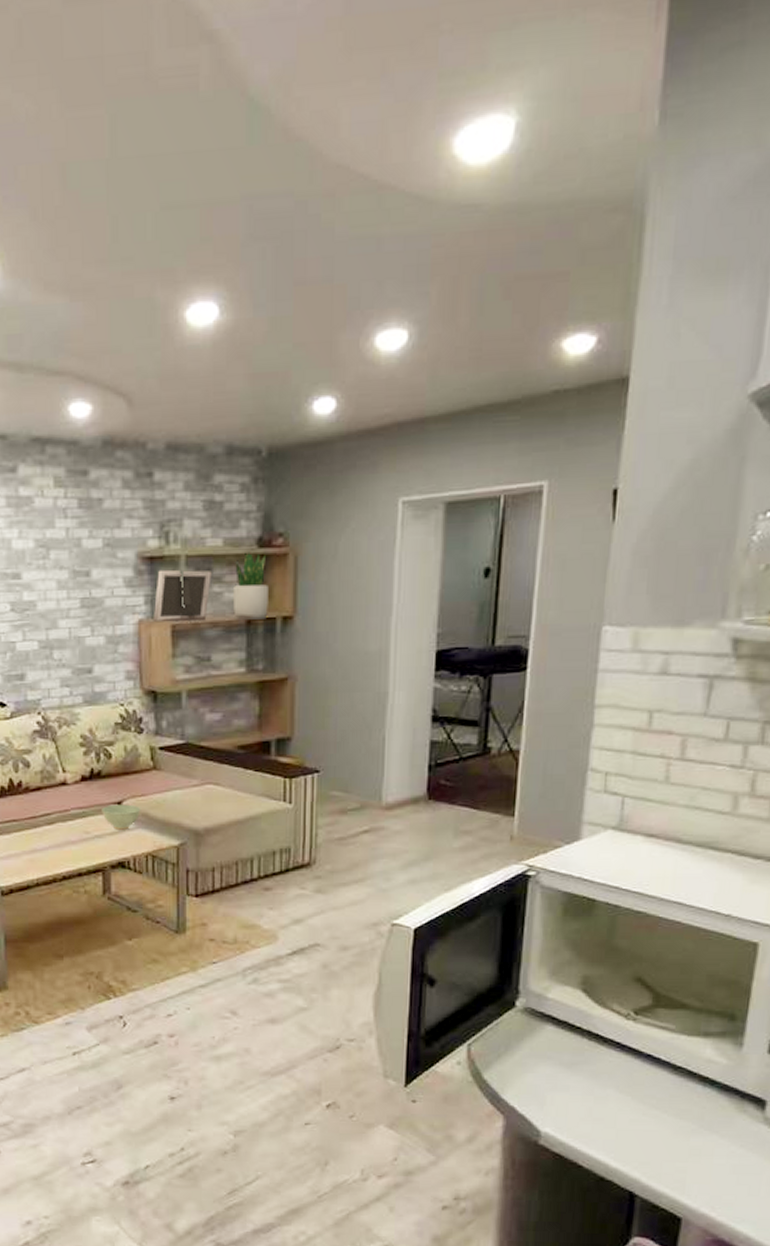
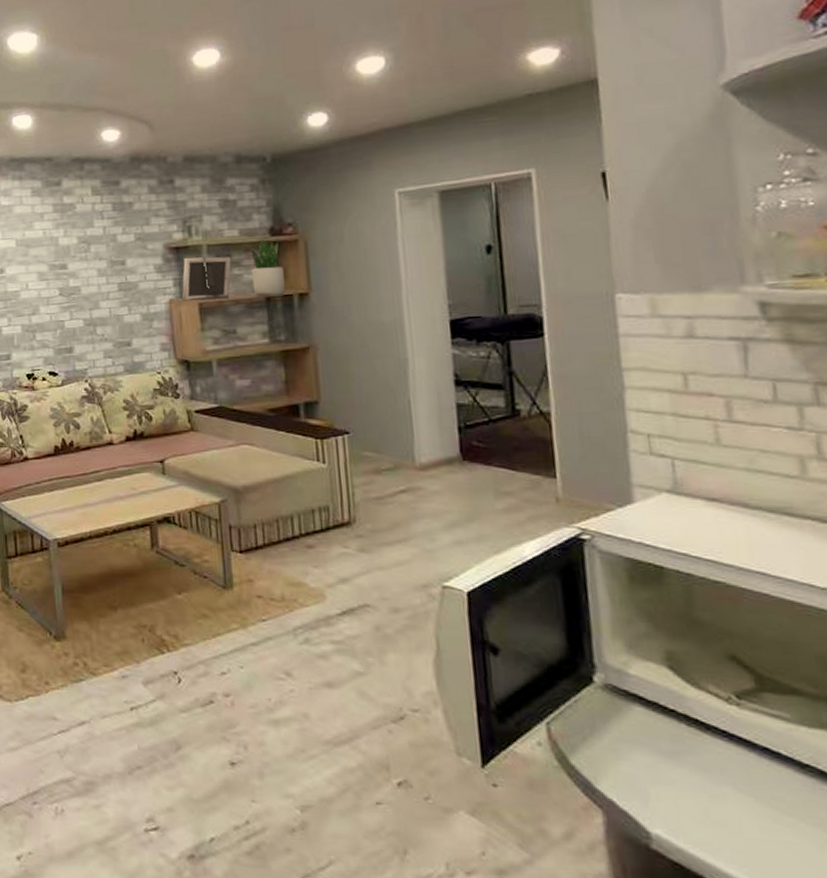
bowl: present [101,804,141,830] -> none [146,463,182,487]

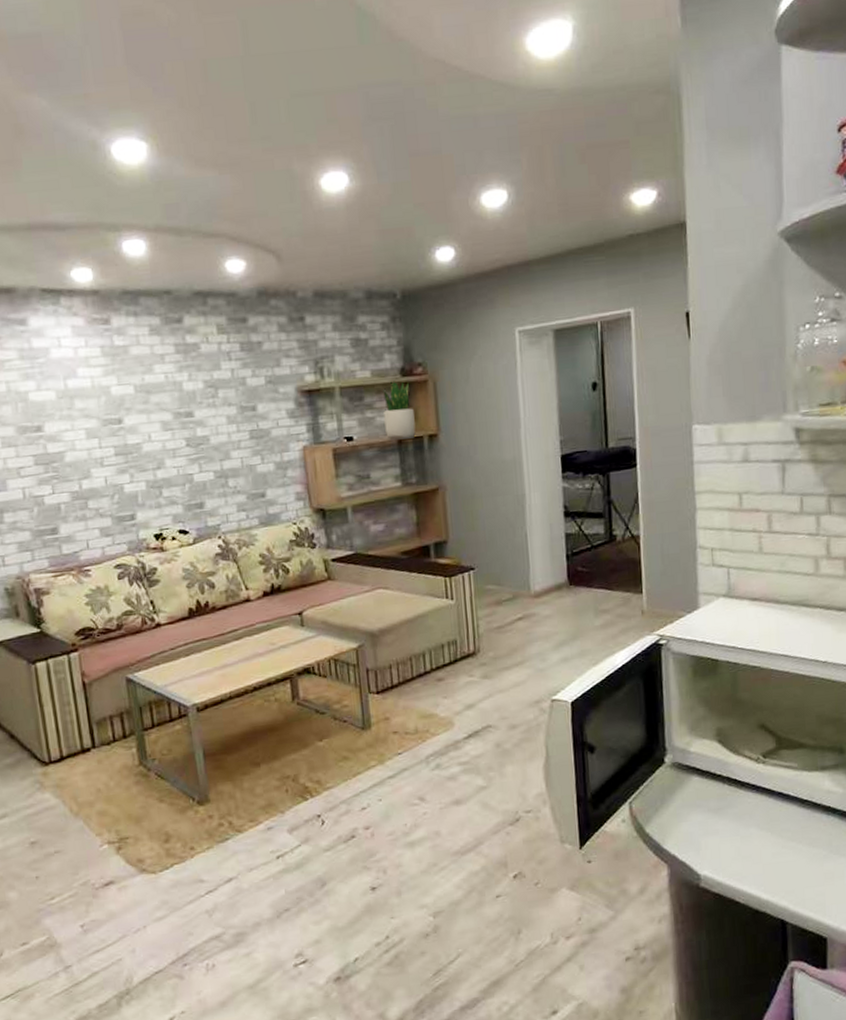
picture frame: present [181,256,231,302] -> none [315,399,364,448]

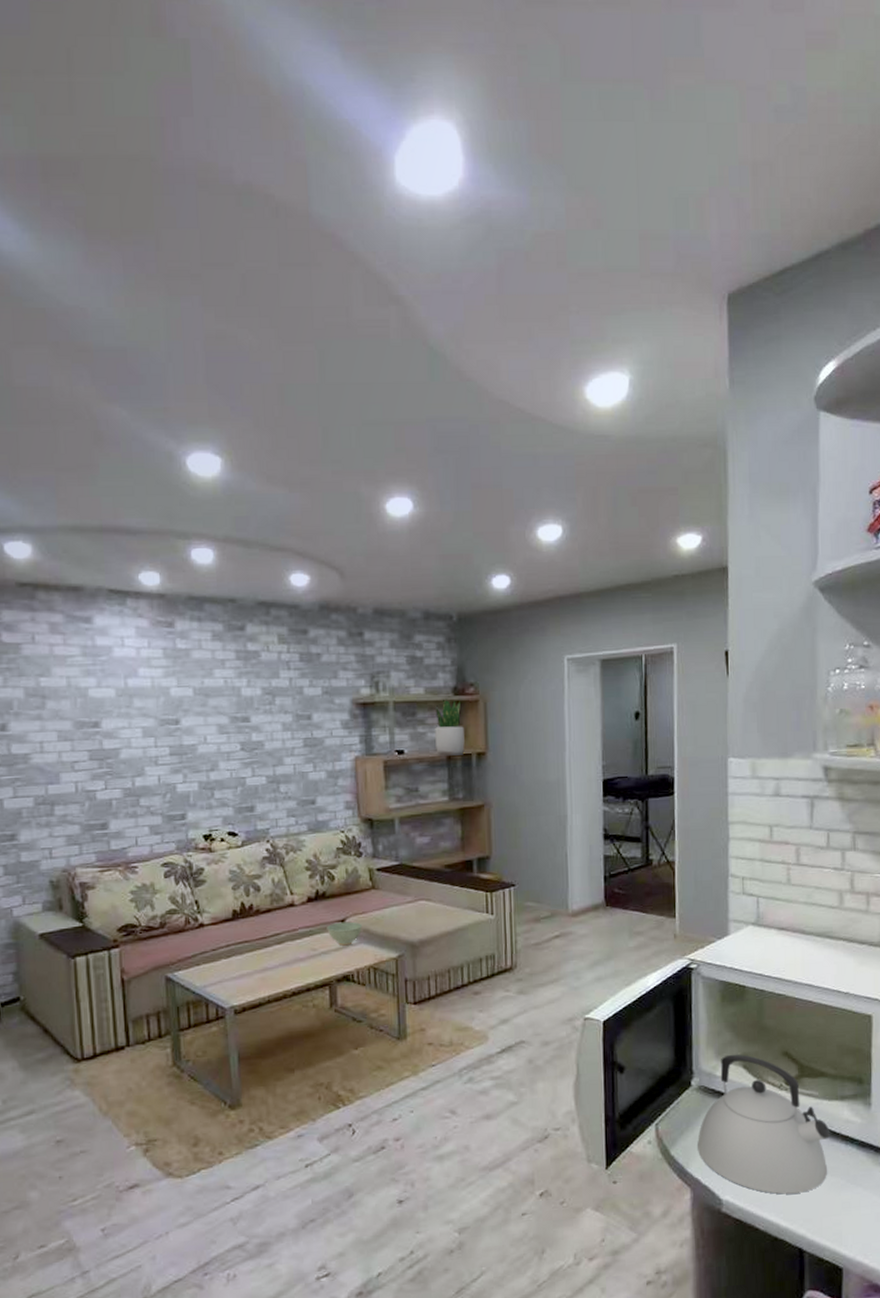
bowl: none [284,614,321,639] -> present [327,921,363,946]
kettle: none [673,729,811,867] -> present [698,1054,831,1195]

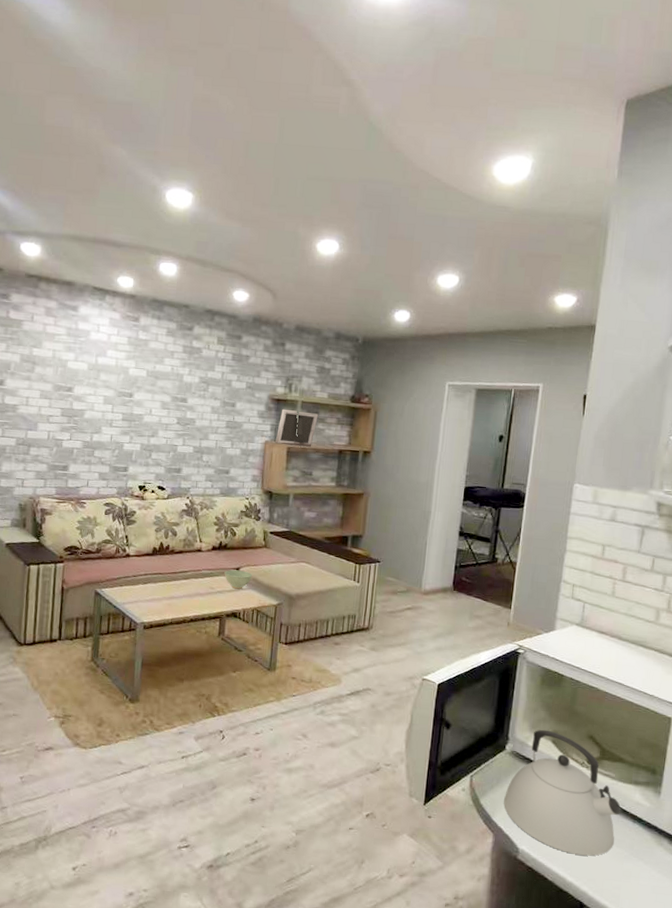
picture frame: none [367,713,416,759] -> present [275,408,318,447]
planter: present [435,699,465,756] -> none [330,404,356,451]

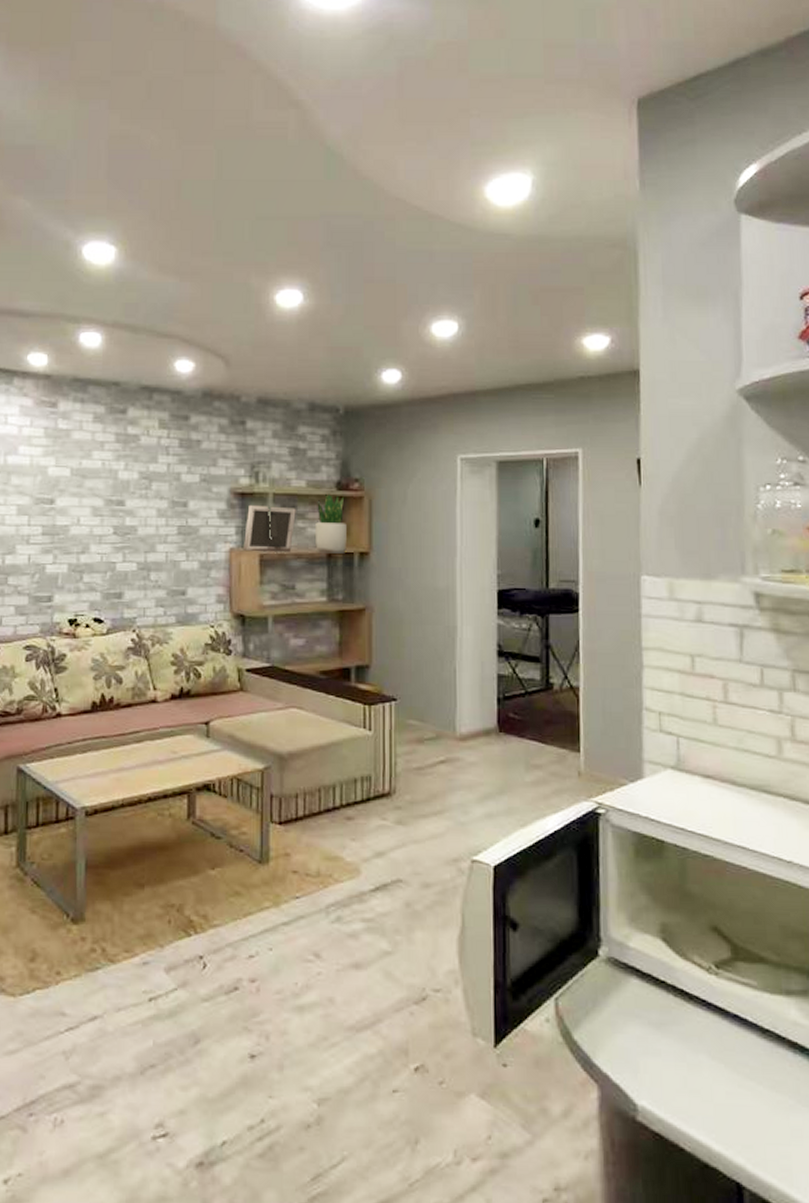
bowl: present [224,570,253,589] -> none [189,724,228,751]
planter: none [330,404,356,451] -> present [316,493,347,554]
kettle: present [504,729,621,856] -> none [606,922,774,1109]

